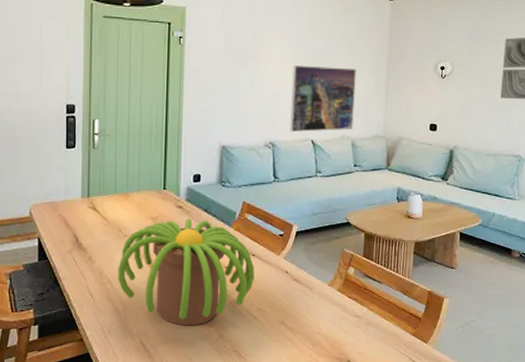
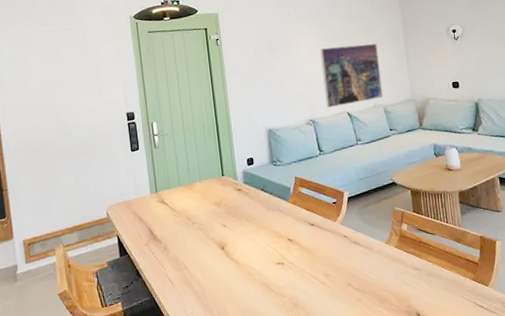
plant: present [118,218,255,326] -> none [191,198,317,300]

